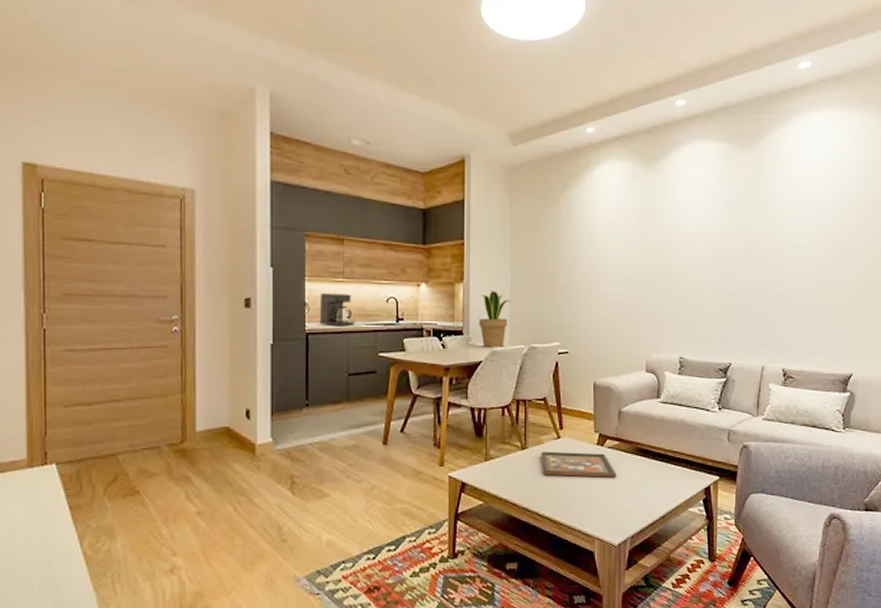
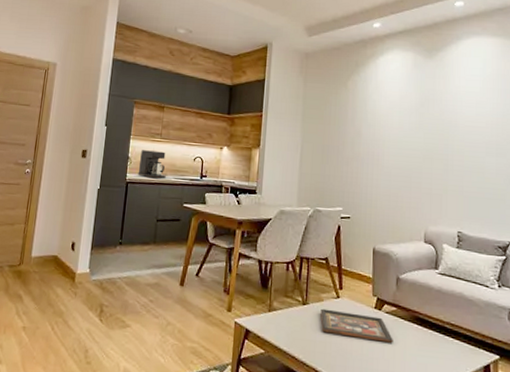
potted plant: present [478,290,510,347] -> none [270,156,300,208]

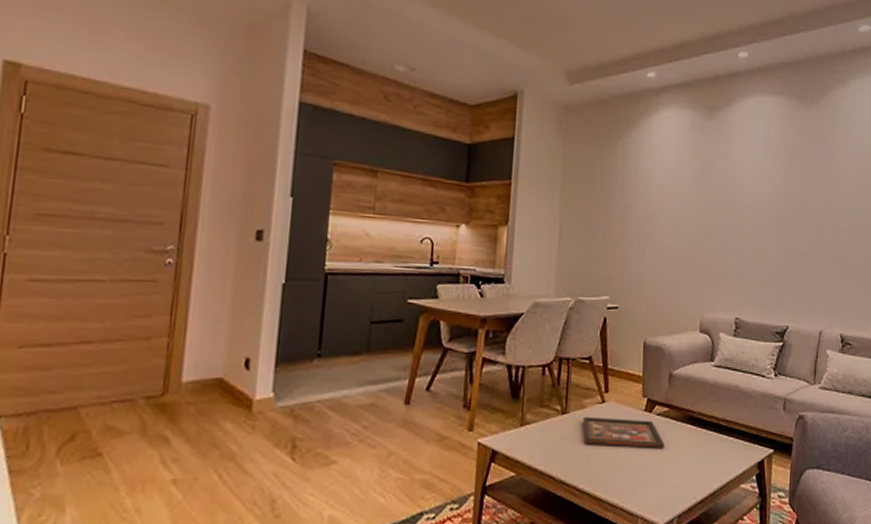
coffee maker: present [137,149,166,179] -> none [341,228,382,268]

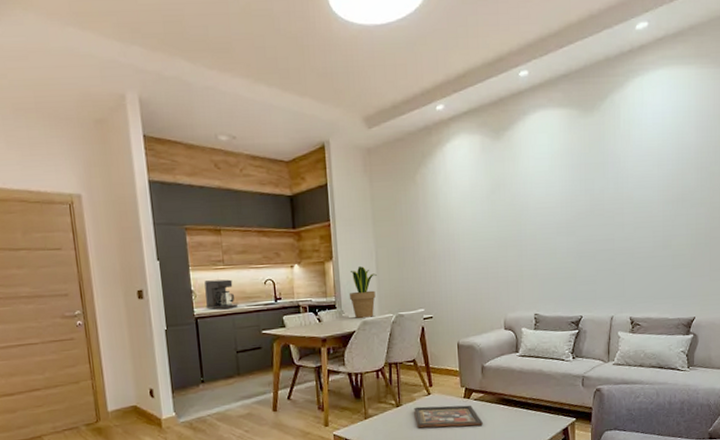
coffee maker: none [341,228,382,268] -> present [204,279,238,310]
potted plant: none [521,235,558,299] -> present [349,265,377,318]

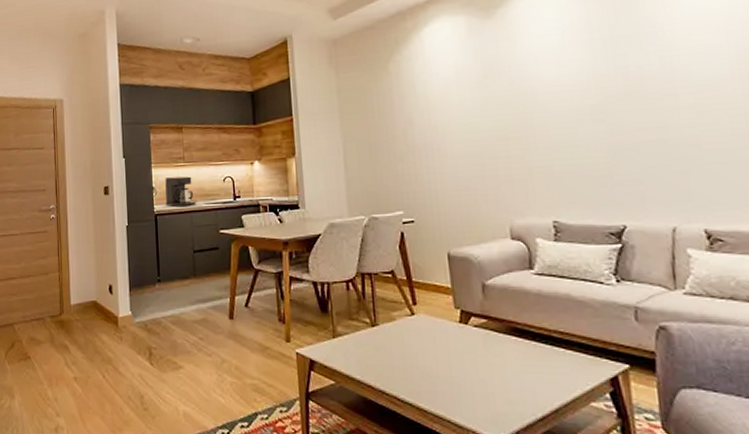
potted plant: present [349,265,377,318] -> none [313,162,345,220]
decorative tray: present [414,405,483,428] -> none [394,329,488,361]

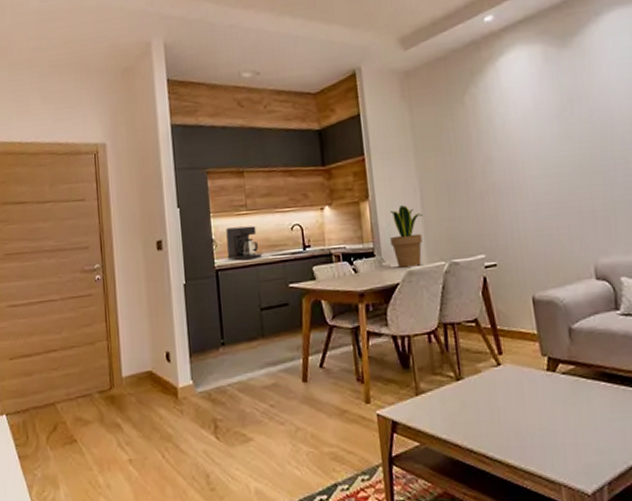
potted plant: none [313,162,345,220] -> present [389,204,423,268]

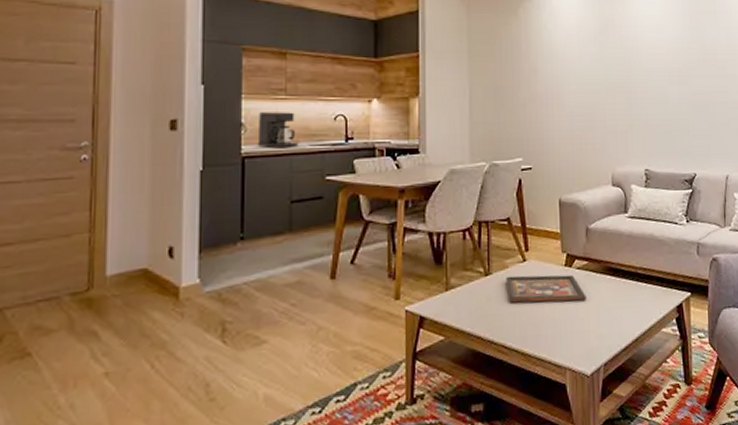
potted plant: present [389,204,423,268] -> none [435,104,470,166]
decorative tray: none [479,380,577,411] -> present [506,274,586,303]

